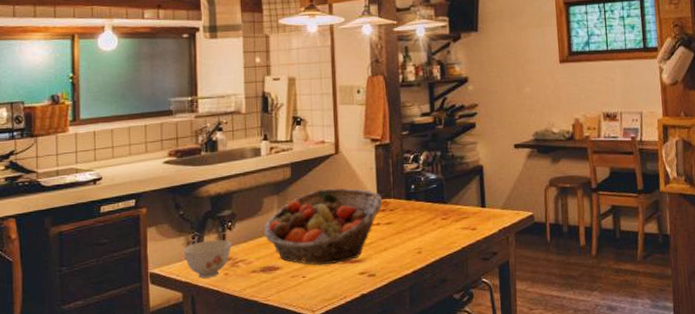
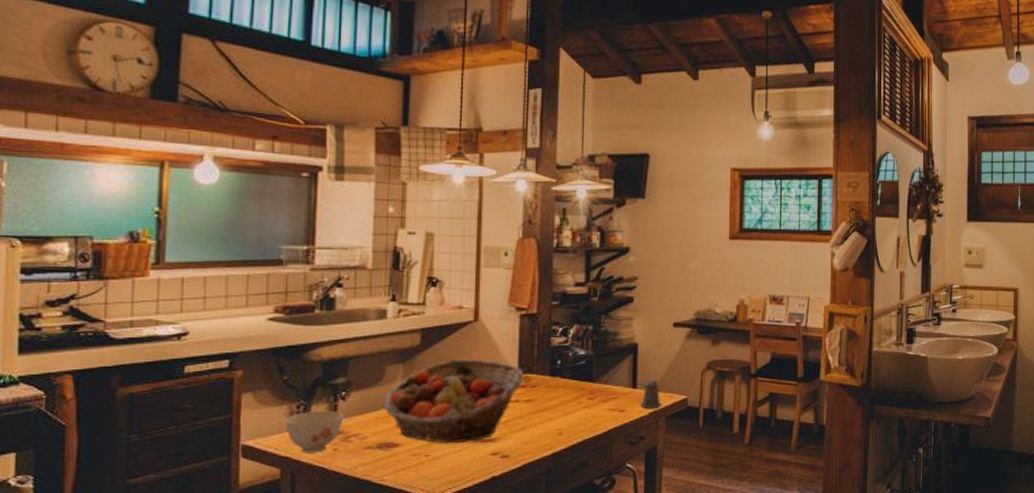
pepper shaker: none [482,199,511,226] -> present [634,380,662,409]

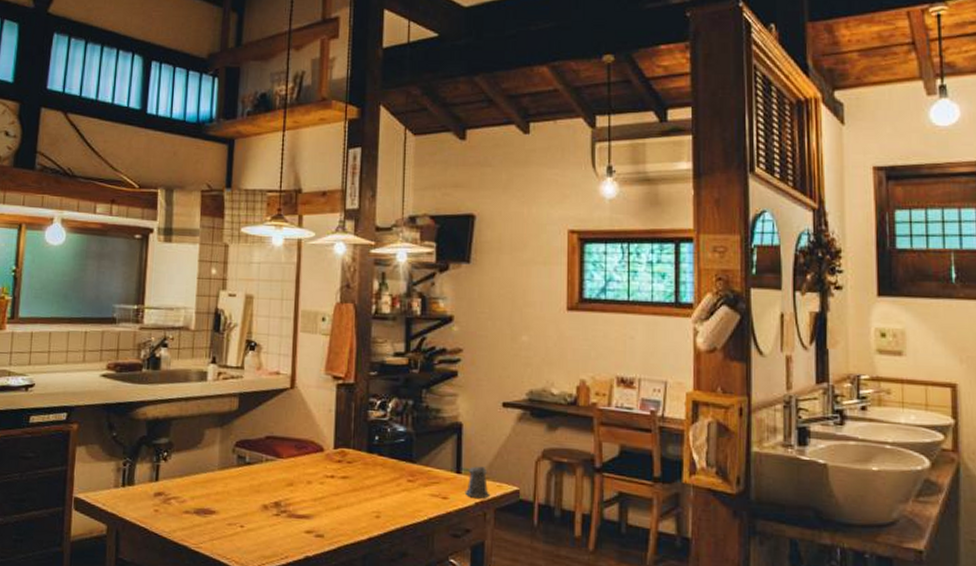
bowl: present [284,411,344,453] -> none [112,469,165,512]
fruit basket: present [383,359,524,444] -> none [201,427,340,516]

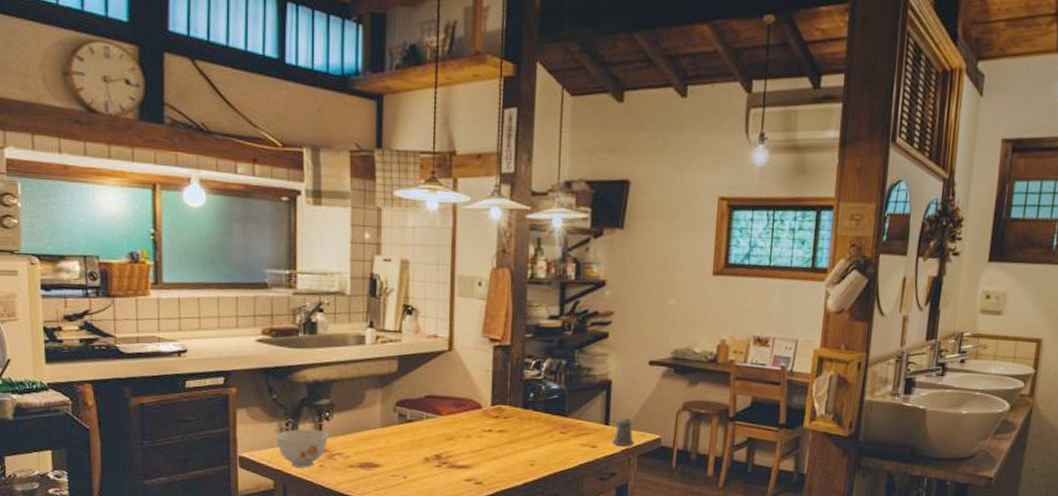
bowl: none [112,469,165,512] -> present [275,429,328,468]

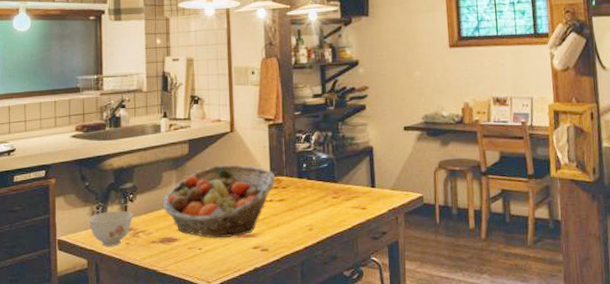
fruit basket: none [364,387,497,468] -> present [162,165,276,239]
pepper shaker: present [606,418,635,446] -> none [372,180,400,206]

